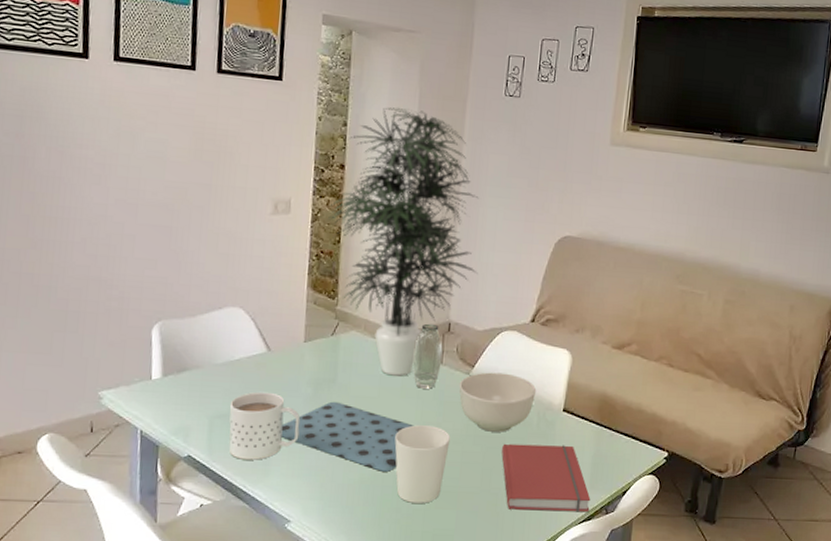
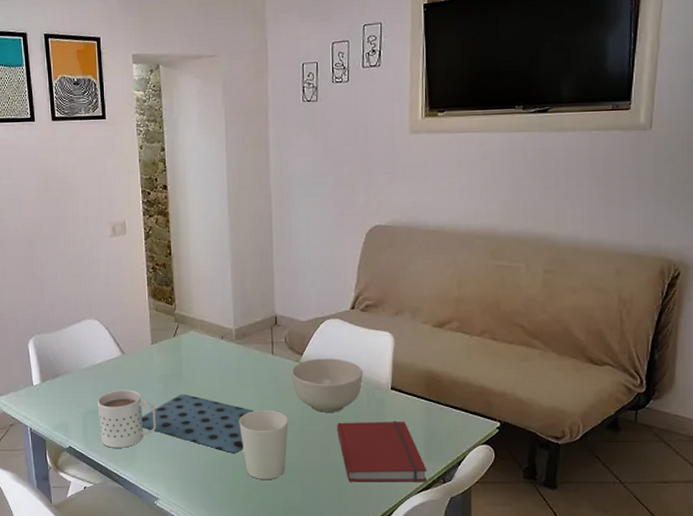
plant: present [327,107,479,376] -> none [157,127,297,368]
vase: present [413,323,443,389] -> none [246,318,273,377]

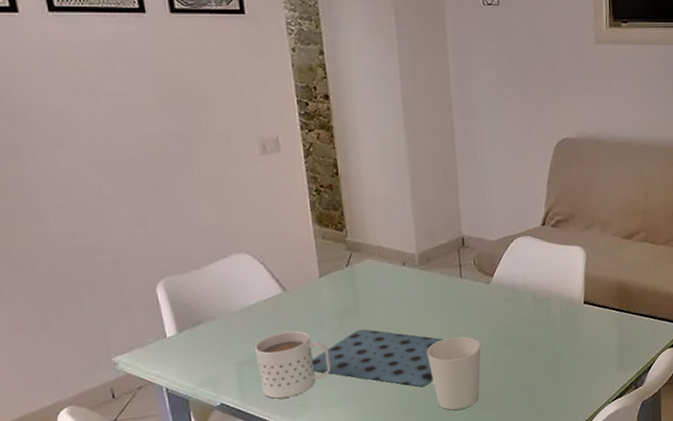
bowl: present [291,358,364,412] -> none [481,277,557,334]
book: present [337,421,427,482] -> none [531,333,621,400]

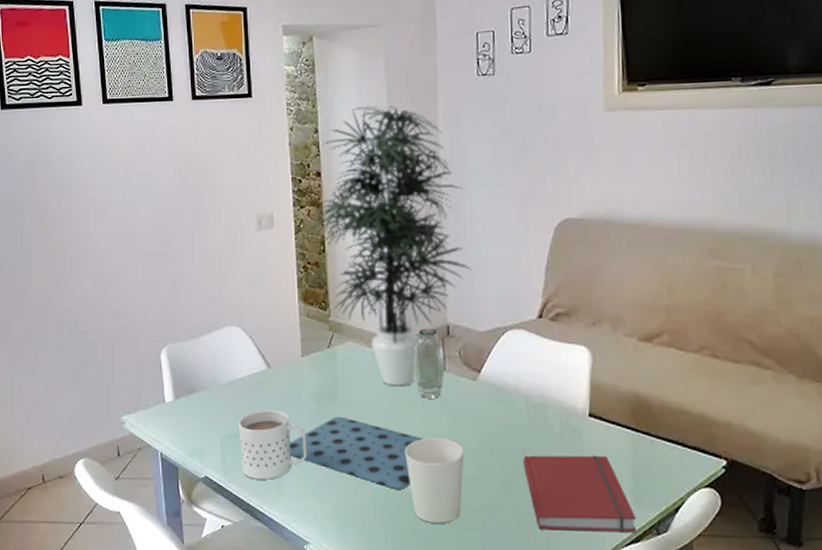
plant: none [320,29,483,296] -> present [309,105,472,386]
vase: none [431,240,461,304] -> present [413,328,445,398]
book: none [531,333,621,400] -> present [523,455,637,533]

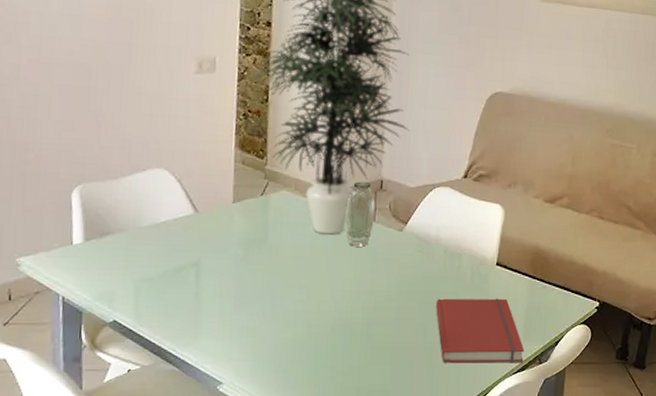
mug: present [238,410,308,480] -> none [156,254,231,323]
placemat: present [289,416,423,489] -> none [210,262,348,330]
dixie cup: present [405,438,464,523] -> none [328,283,384,360]

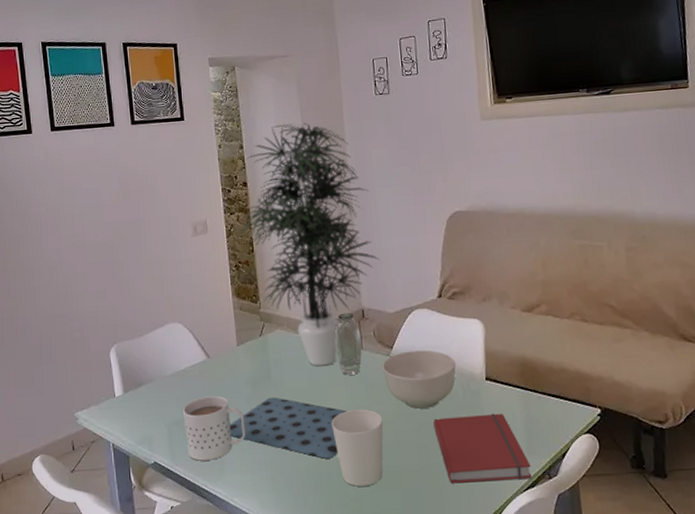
mug: none [156,254,231,323] -> present [182,395,246,461]
placemat: none [210,262,348,330] -> present [229,397,347,459]
dixie cup: none [328,283,384,360] -> present [331,409,384,487]
bowl: none [392,228,470,288] -> present [381,350,456,409]

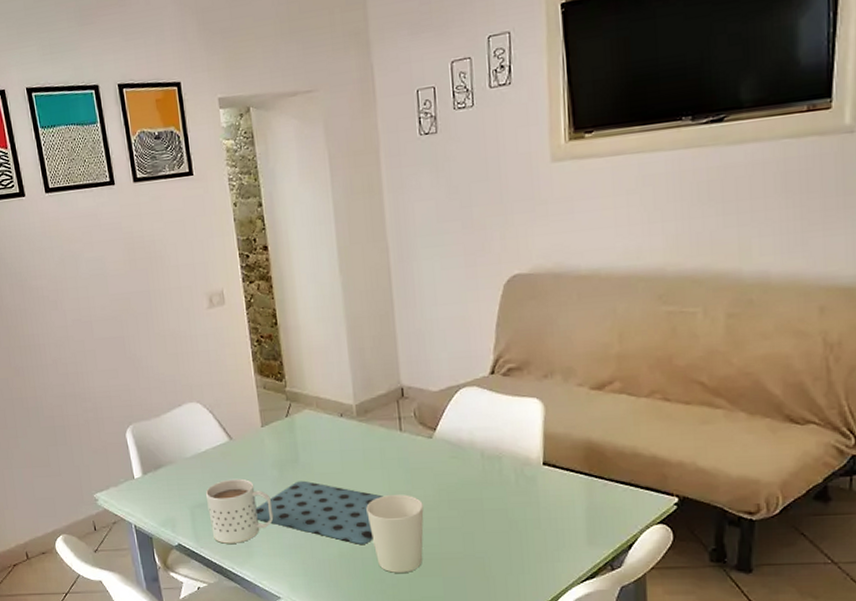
plant: present [239,122,380,367] -> none [260,172,423,449]
vase: present [334,312,362,375] -> none [369,391,401,458]
bowl: present [381,350,456,409] -> none [423,432,509,495]
book: present [433,413,532,484] -> none [481,500,592,573]

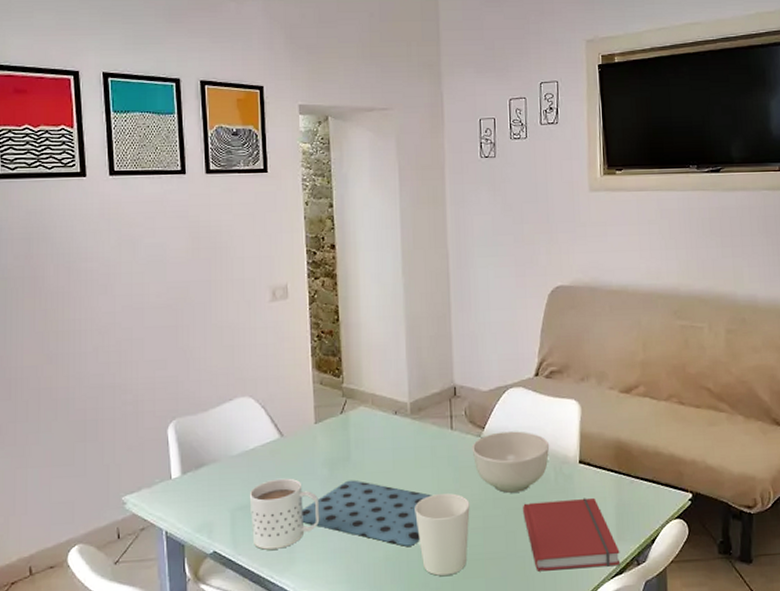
bowl: none [423,432,509,495] -> present [471,431,550,493]
book: none [481,500,592,573] -> present [523,497,621,572]

